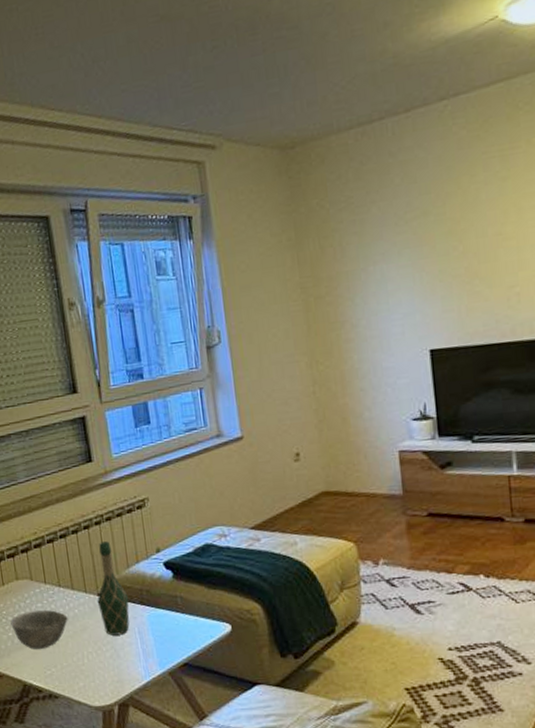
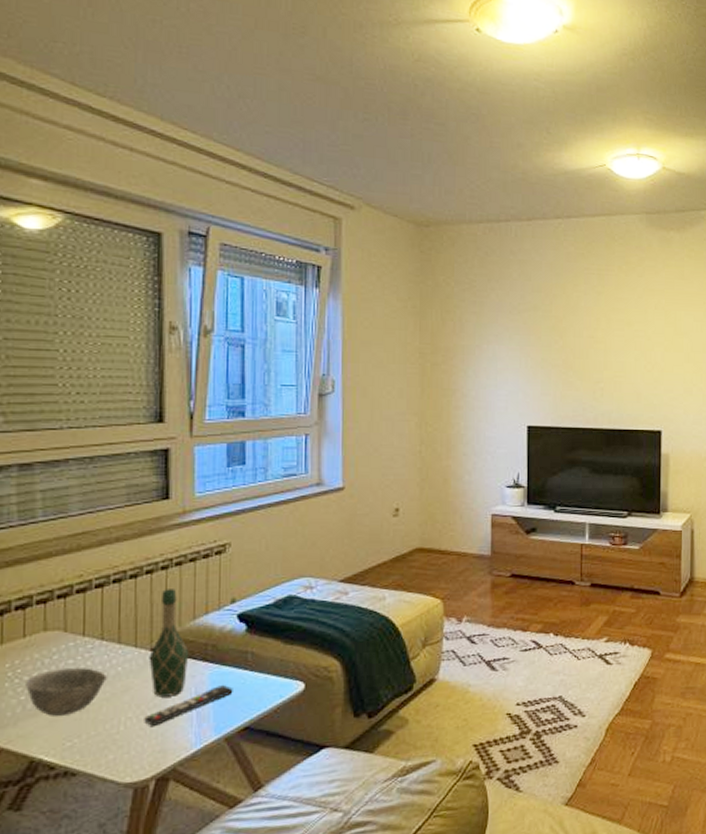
remote control: none [101,625,170,660] -> present [144,684,233,726]

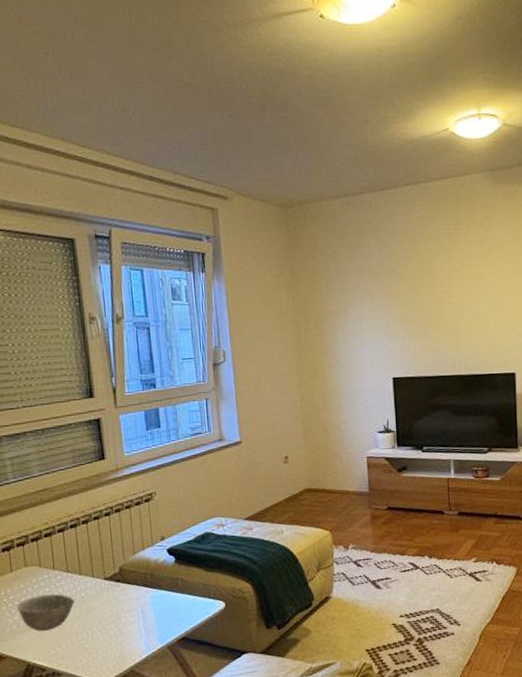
remote control: present [144,684,233,726] -> none [105,604,170,638]
wine bottle: present [149,589,189,698] -> none [103,530,134,616]

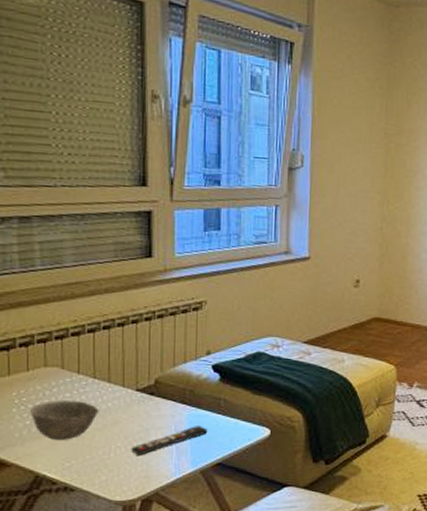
remote control: none [105,604,170,638] -> present [131,425,208,455]

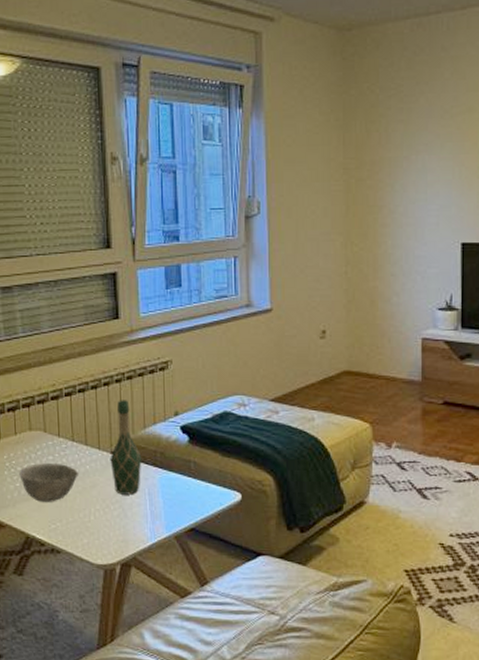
remote control: present [131,425,208,455] -> none [109,488,180,519]
wine bottle: none [135,338,170,432] -> present [110,400,142,495]

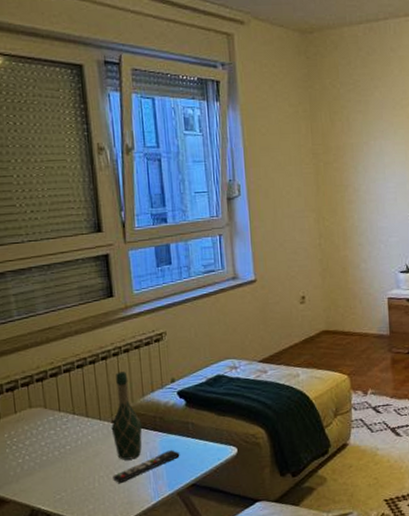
bowl: present [19,463,78,502] -> none [21,437,81,475]
remote control: none [109,488,180,519] -> present [113,449,180,483]

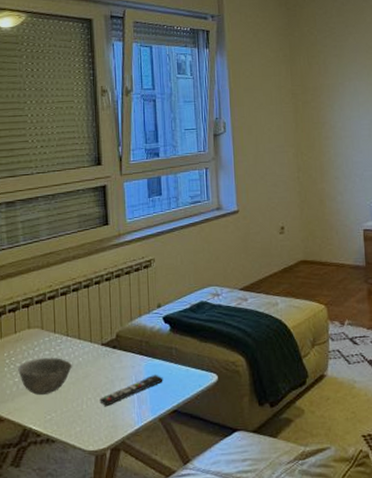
bowl: none [21,437,81,475] -> present [18,358,72,395]
wine bottle: present [111,372,143,460] -> none [100,296,129,383]

